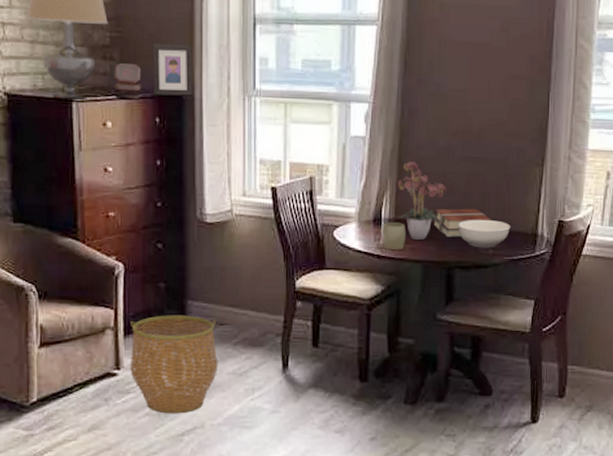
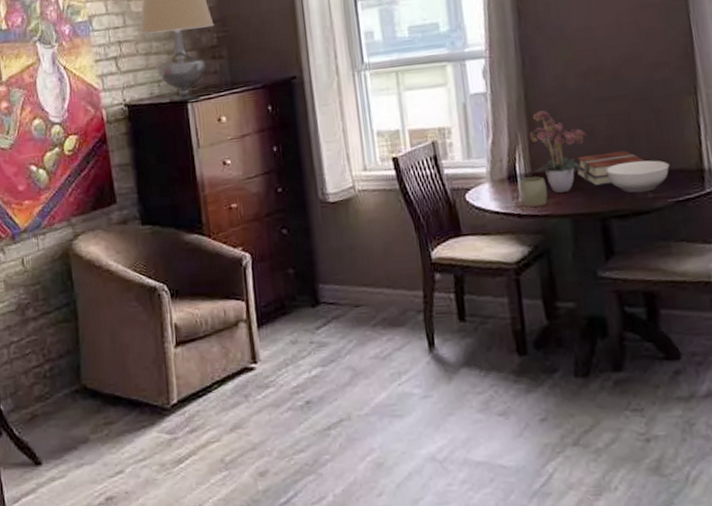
jewelry box: present [114,62,141,99] -> none [223,58,251,93]
basket: present [130,315,218,414] -> none [263,300,359,407]
picture frame: present [152,43,193,98] -> none [257,31,302,86]

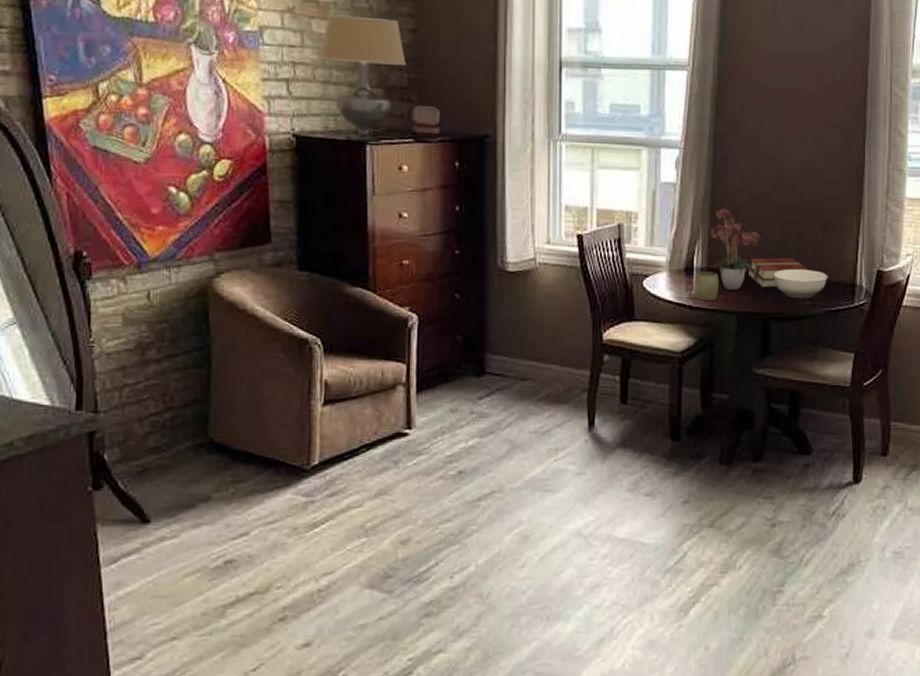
jewelry box: none [223,58,251,93] -> present [411,104,441,142]

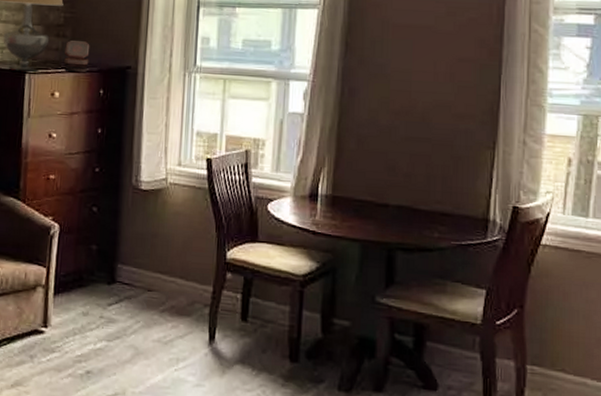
mug: present [695,272,720,300] -> none [318,198,344,227]
flower arrangement: present [711,209,762,290] -> none [337,139,389,218]
books: present [747,257,808,288] -> none [373,188,437,218]
bowl: present [772,268,828,299] -> none [399,200,459,231]

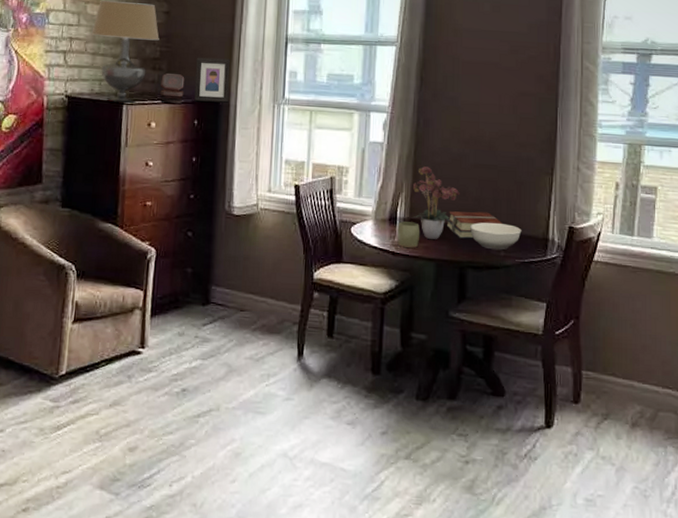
picture frame: none [100,23,139,72] -> present [194,57,231,104]
mug: none [318,198,344,227] -> present [397,221,420,248]
flower arrangement: none [337,139,389,218] -> present [413,166,460,239]
books: none [373,188,437,218] -> present [446,211,503,239]
bowl: none [399,200,459,231] -> present [469,222,522,250]

